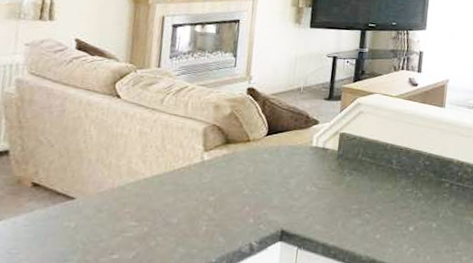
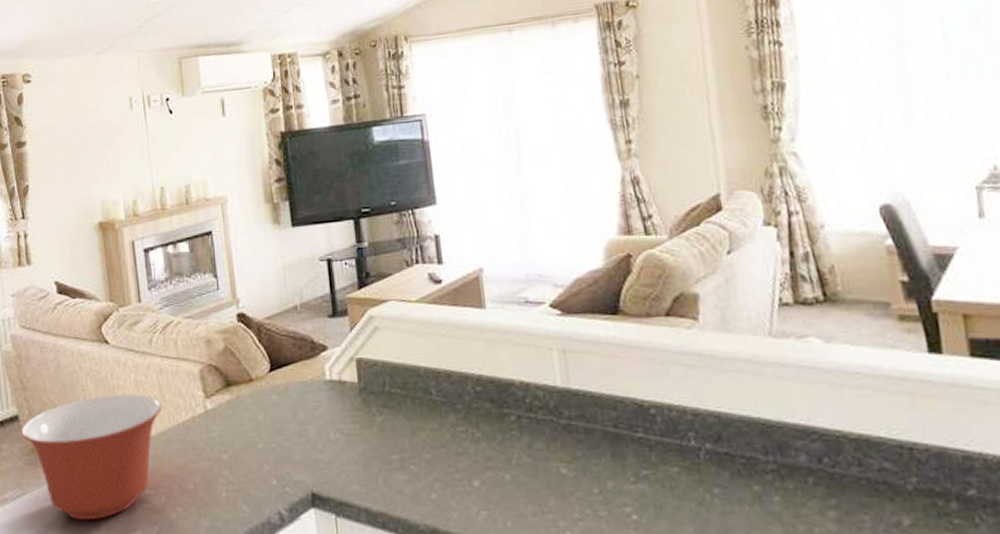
mixing bowl: none [8,141,162,245] -> present [21,394,162,521]

